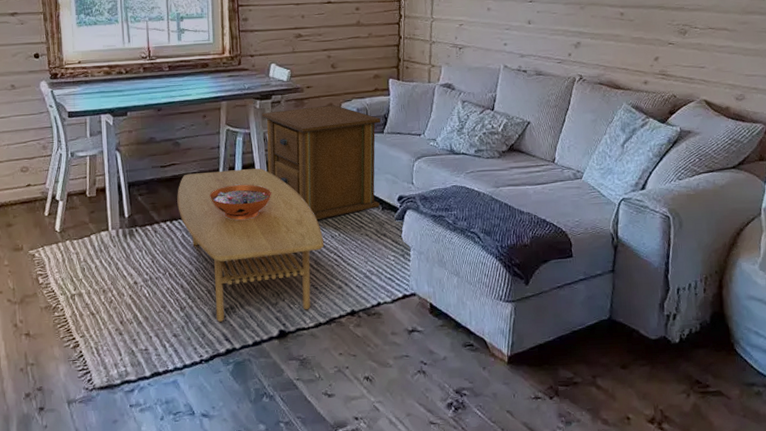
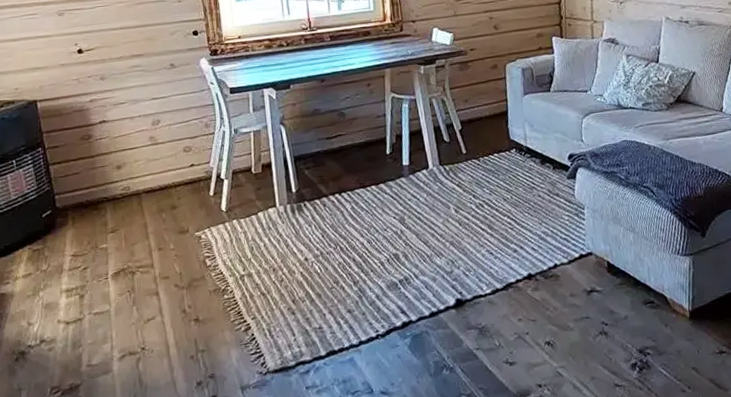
coffee table: present [177,168,325,322] -> none [344,134,497,294]
decorative bowl: present [210,184,272,220] -> none [378,151,441,188]
side table: present [261,104,381,221] -> none [426,65,551,184]

